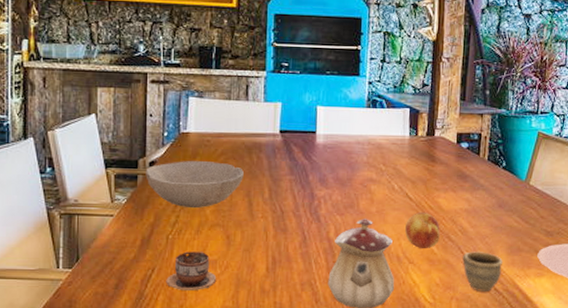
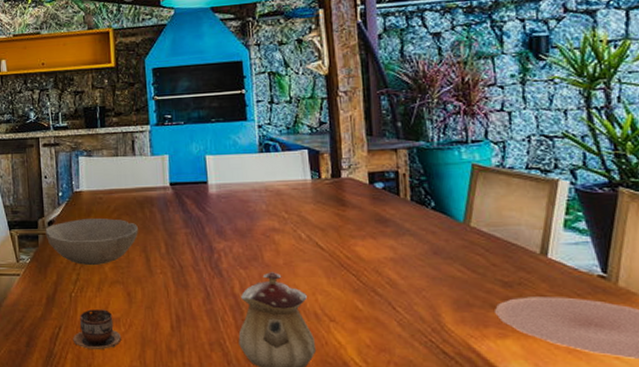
fruit: present [404,211,440,248] -> none [319,262,364,304]
cup: present [462,252,504,291] -> none [395,307,450,355]

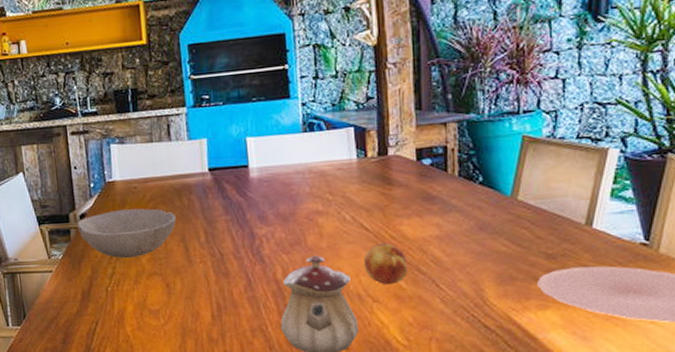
cup: present [73,309,122,349] -> none [110,302,162,342]
fruit: none [319,262,364,304] -> present [363,242,408,284]

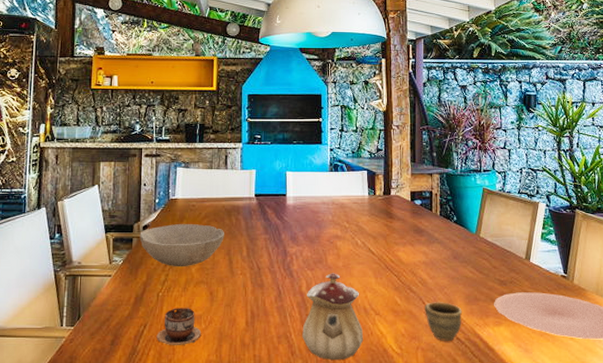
cup: none [110,302,162,342] -> present [156,308,202,345]
fruit: present [363,242,408,284] -> none [369,265,402,300]
cup: none [439,283,493,330] -> present [425,302,463,341]

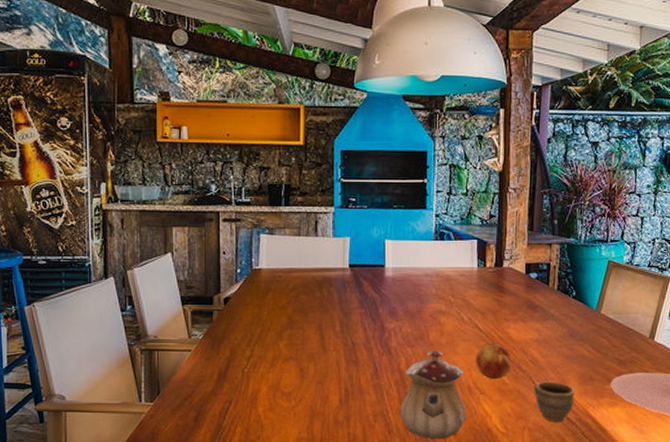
bowl: present [139,224,224,267] -> none [220,296,315,343]
cup: present [156,308,202,345] -> none [243,384,292,422]
fruit: none [369,265,402,300] -> present [475,342,511,379]

